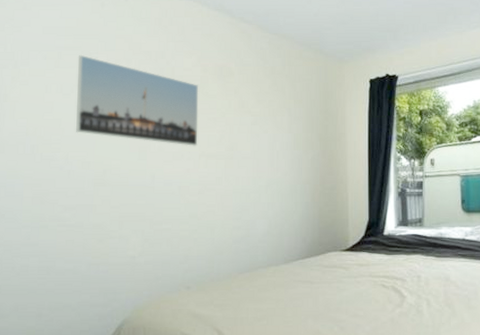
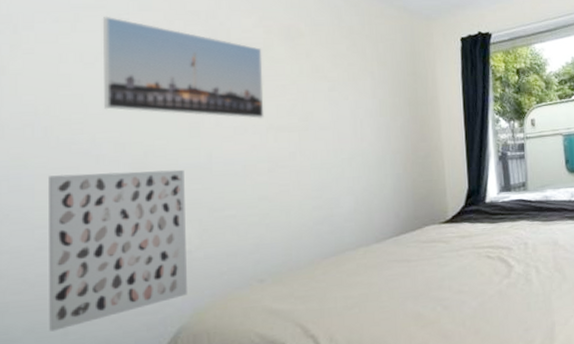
wall art: none [28,185,133,312] -> present [49,169,187,332]

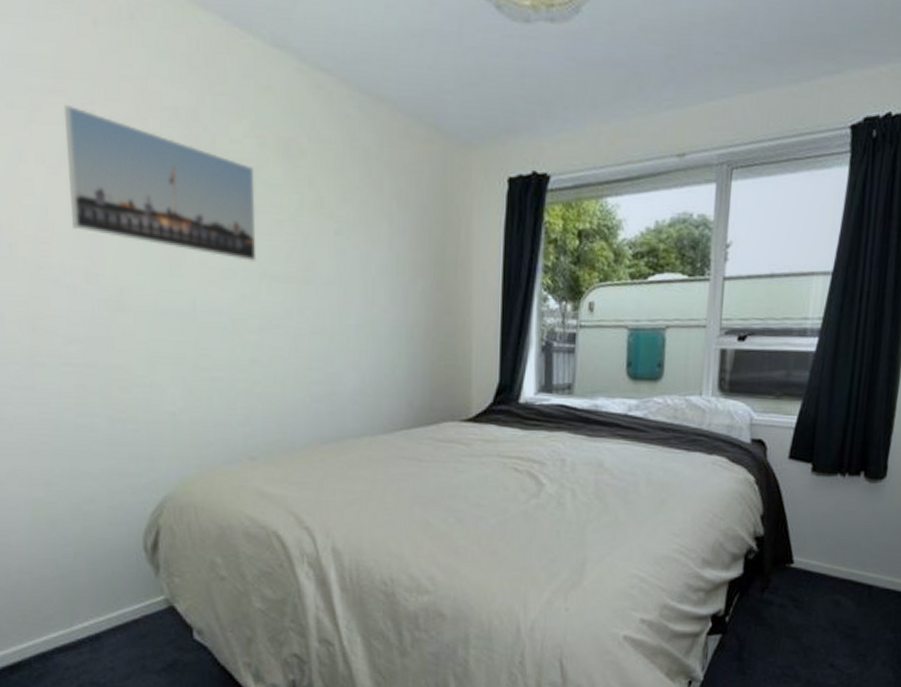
wall art: present [49,169,187,332] -> none [18,304,172,480]

